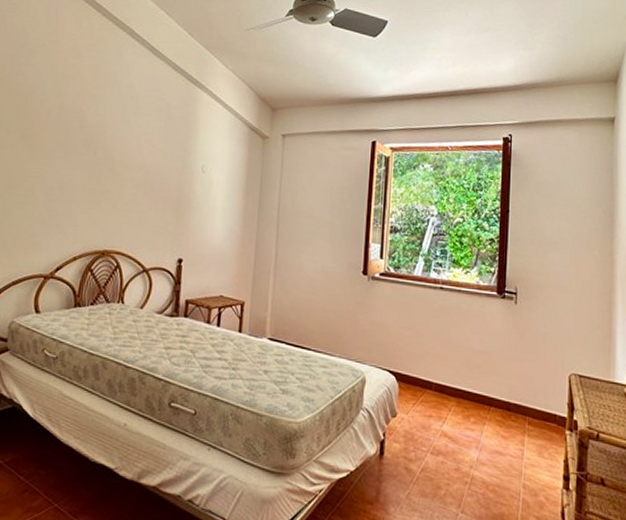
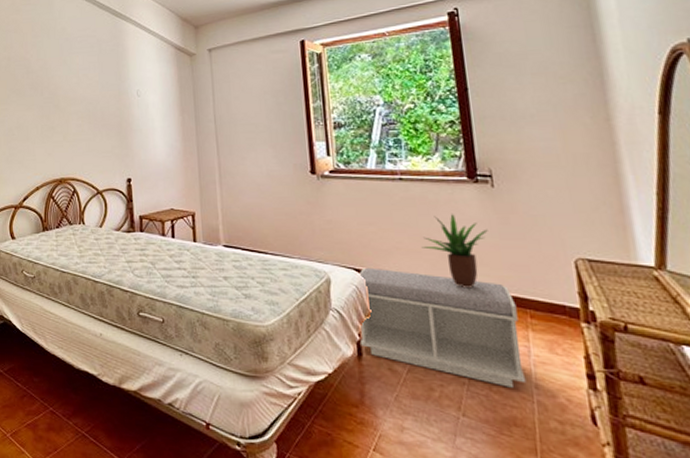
bench: none [384,370,519,487] -> present [357,267,526,388]
potted plant: none [450,324,506,396] -> present [421,213,488,289]

